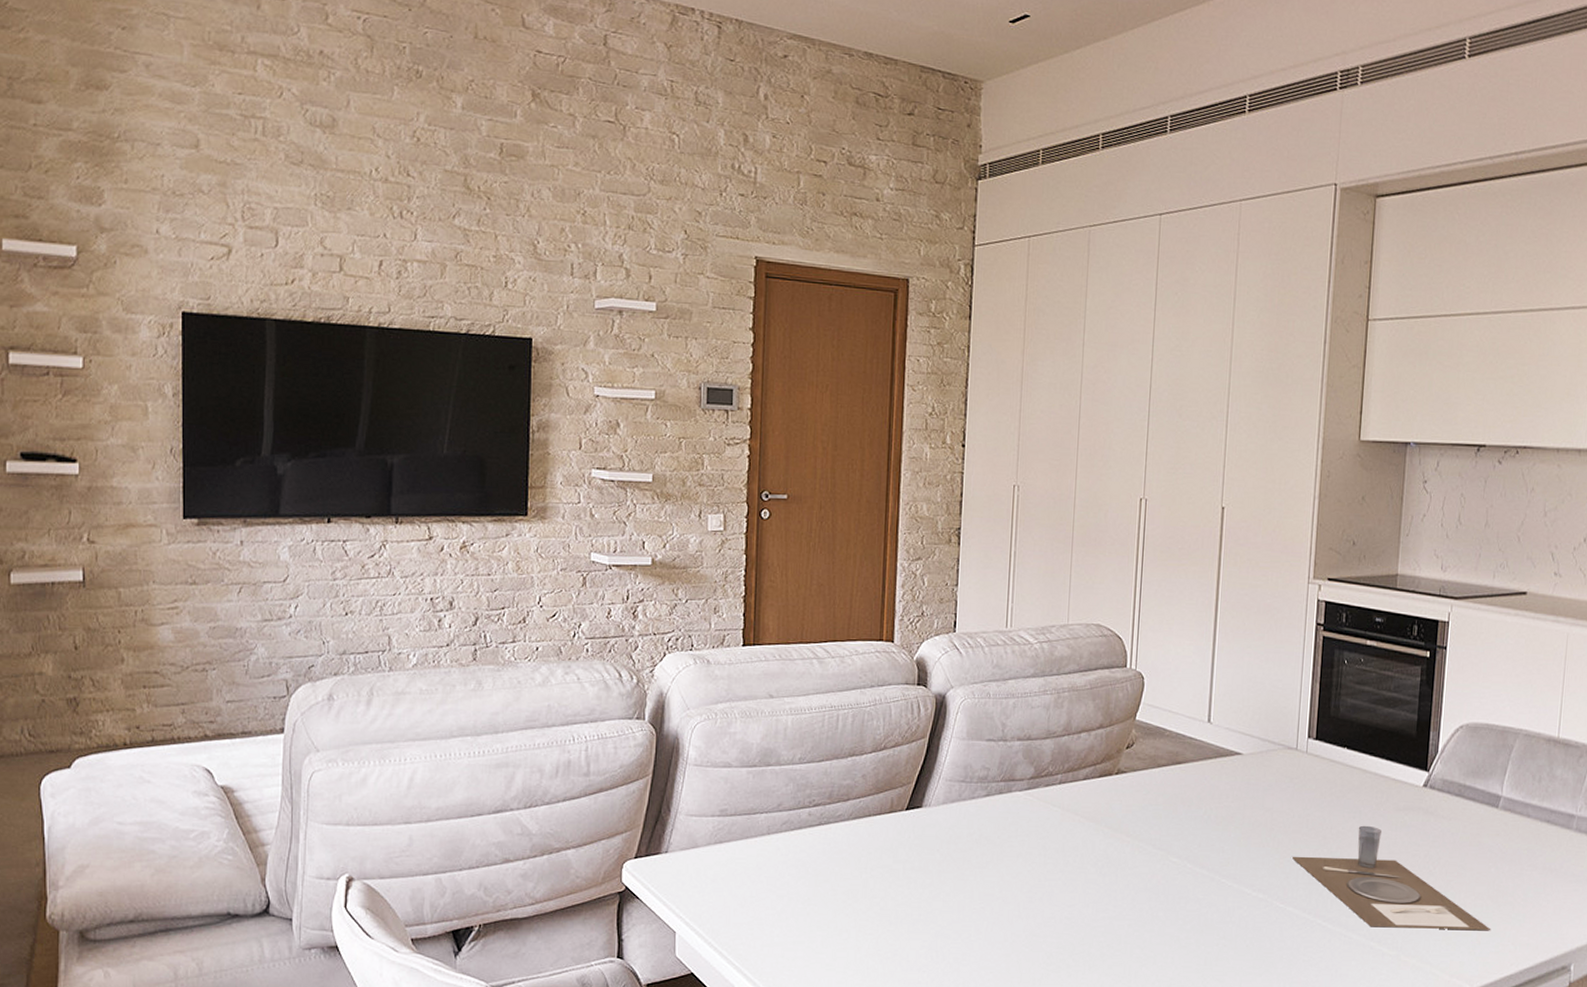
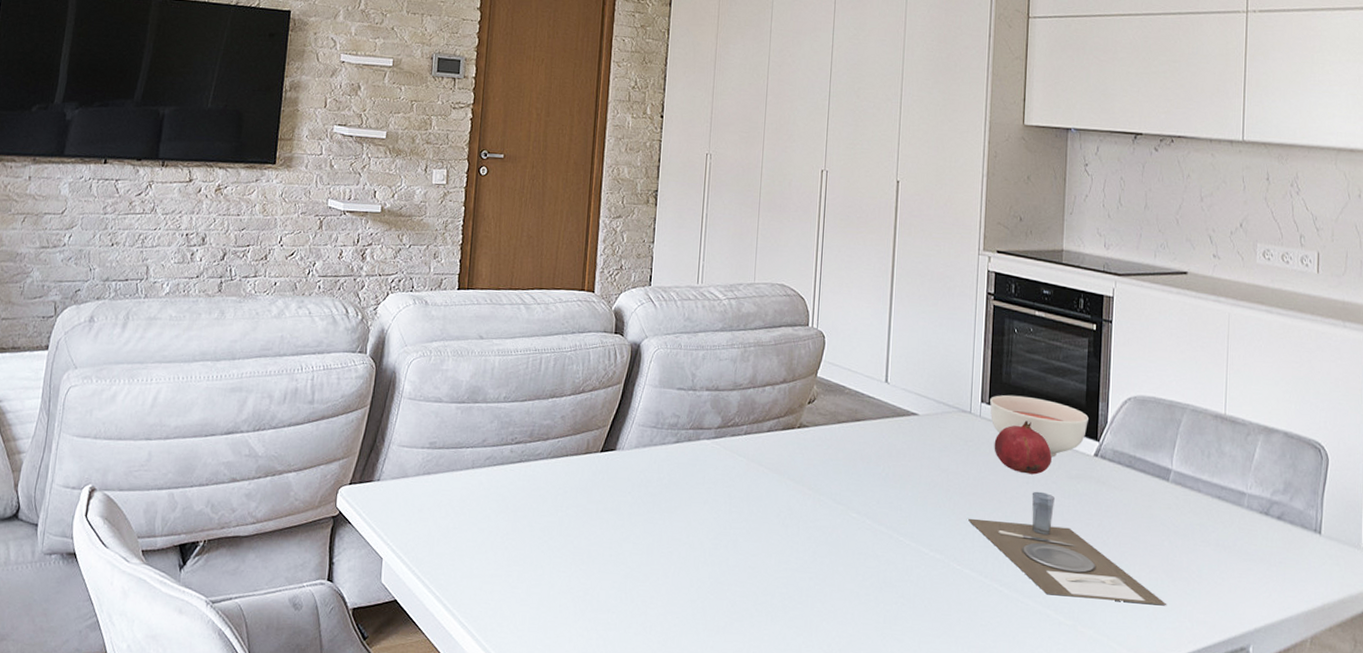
bowl: none [1317,729,1419,790] -> present [990,395,1089,458]
fruit: none [1320,754,1380,809] -> present [994,420,1052,475]

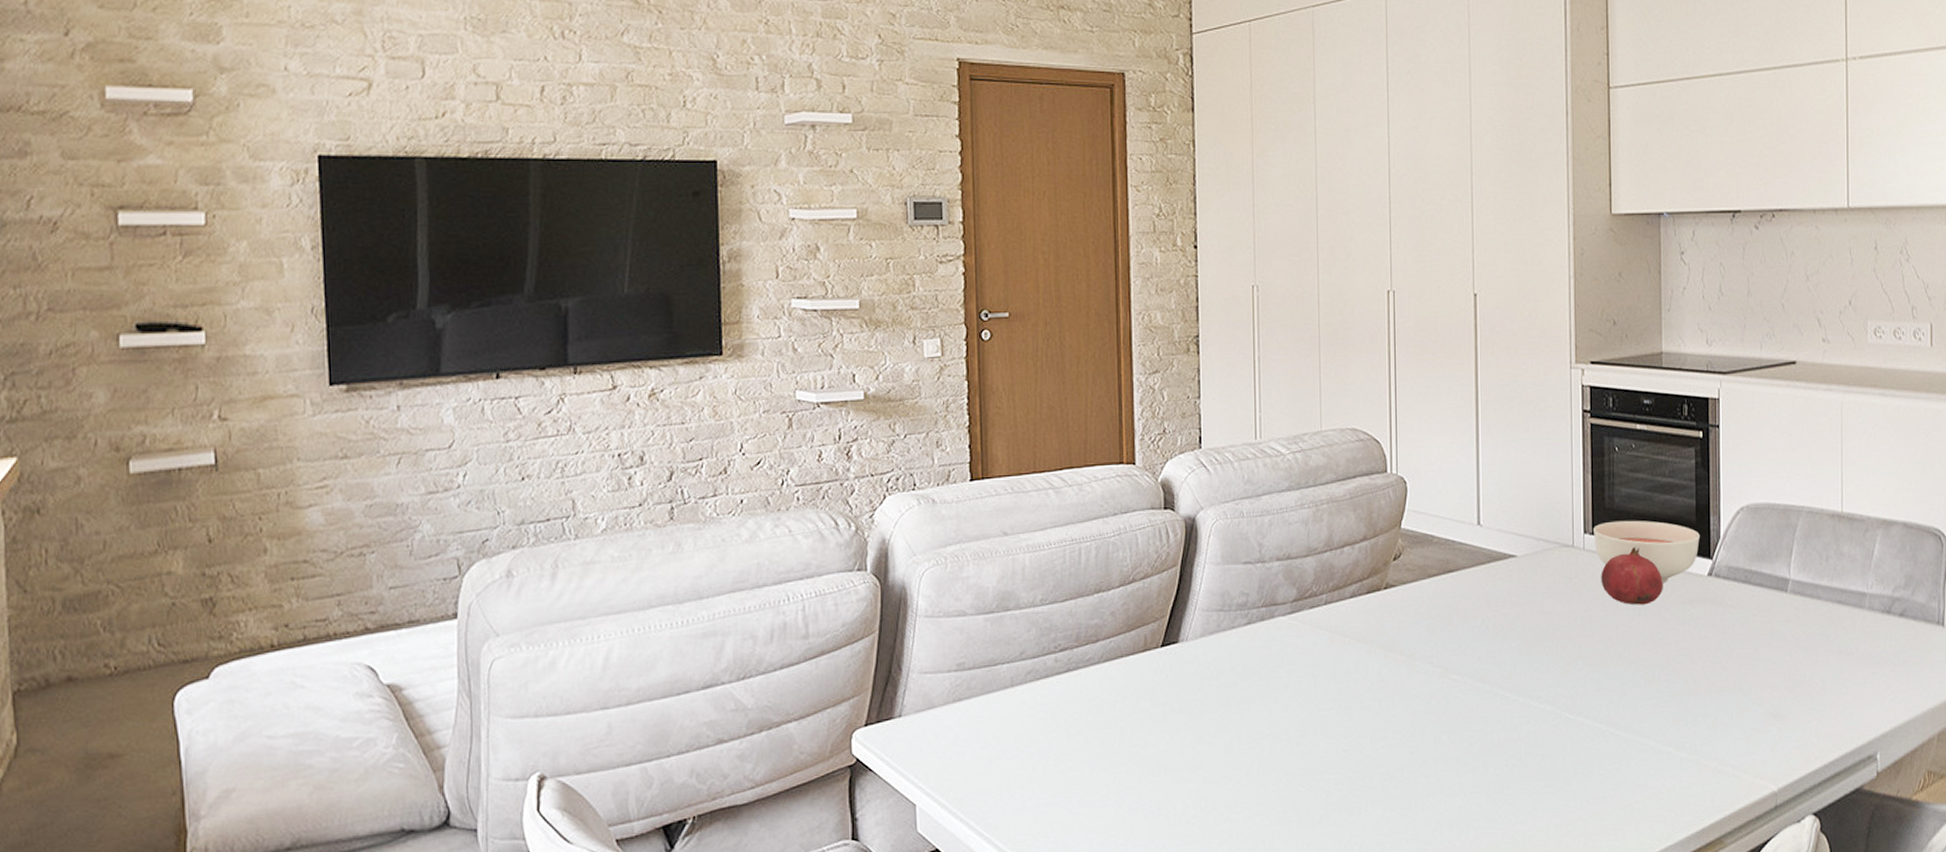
place setting: present [967,491,1167,605] -> none [1577,622,1792,731]

